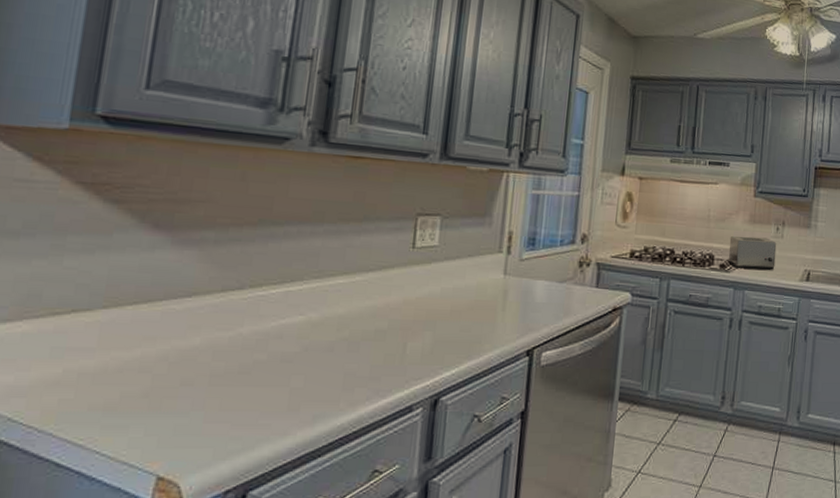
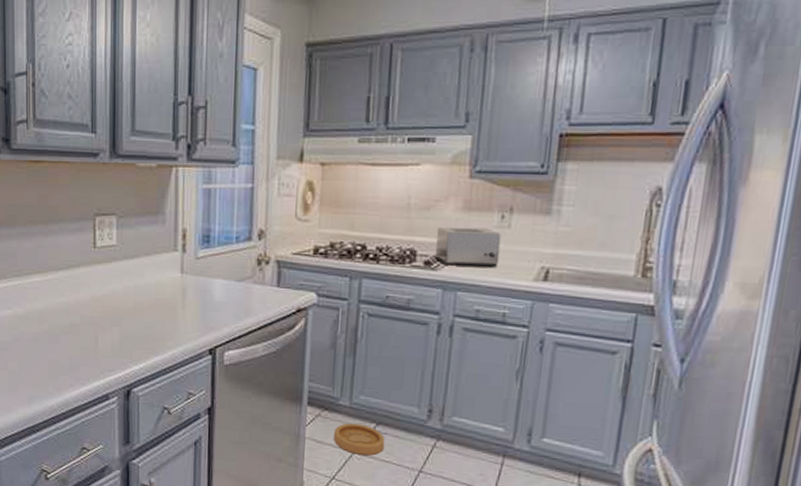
pet bowl: none [641,415,686,446] -> present [334,423,385,456]

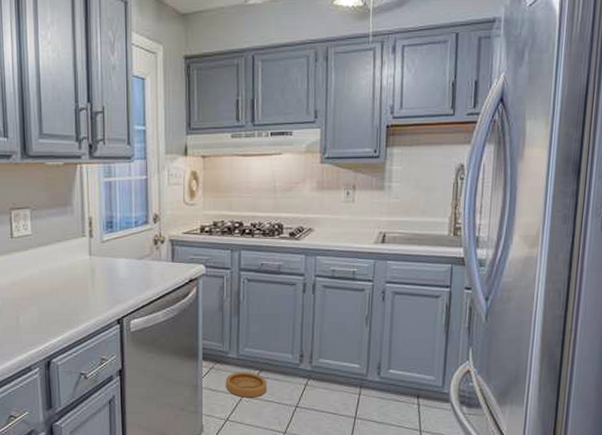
toaster: present [435,227,502,267] -> none [297,203,348,236]

